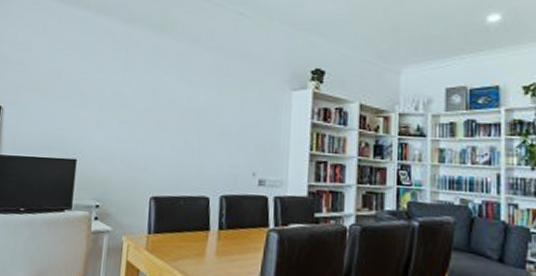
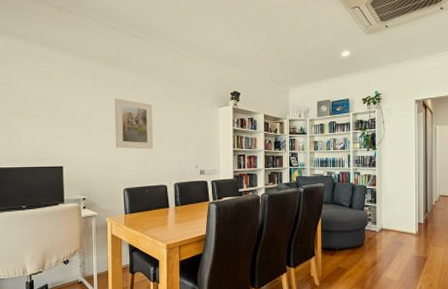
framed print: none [146,73,201,145] -> present [114,98,154,149]

